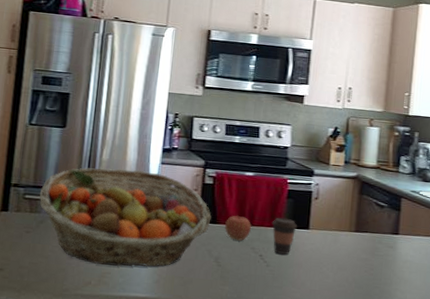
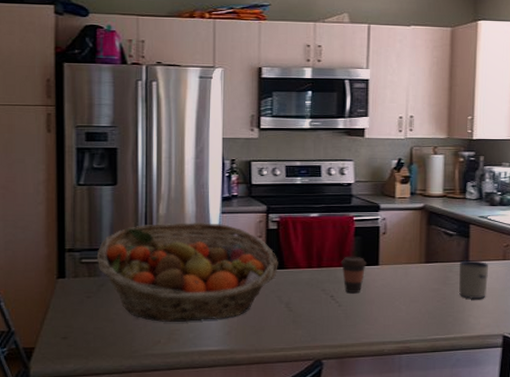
apple: present [225,214,251,241] -> none [293,257,320,284]
mug: none [387,233,418,274] -> present [459,260,488,299]

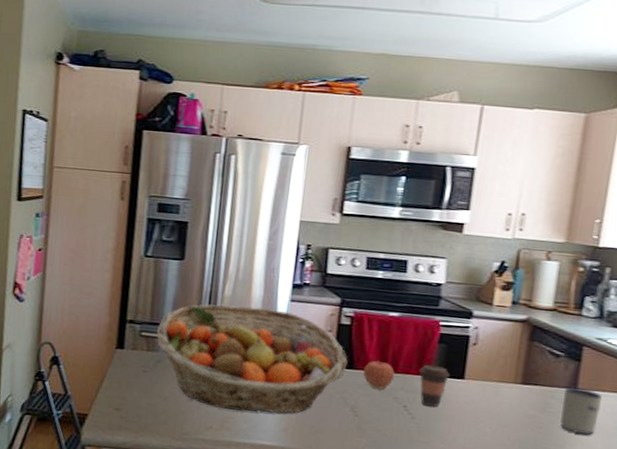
apple: none [293,257,320,284] -> present [363,359,395,389]

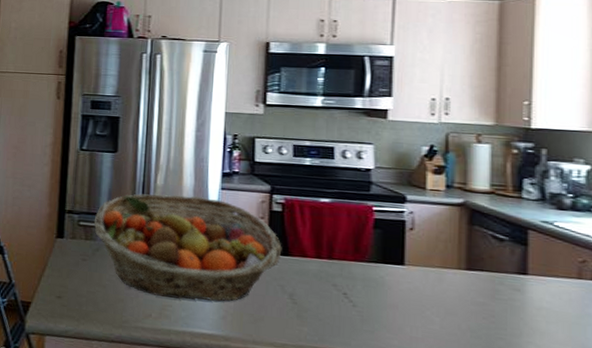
apple: present [363,359,395,389] -> none [299,245,331,276]
coffee cup: present [419,364,451,407] -> none [356,250,390,294]
mug: present [560,387,602,435] -> none [514,272,556,324]

